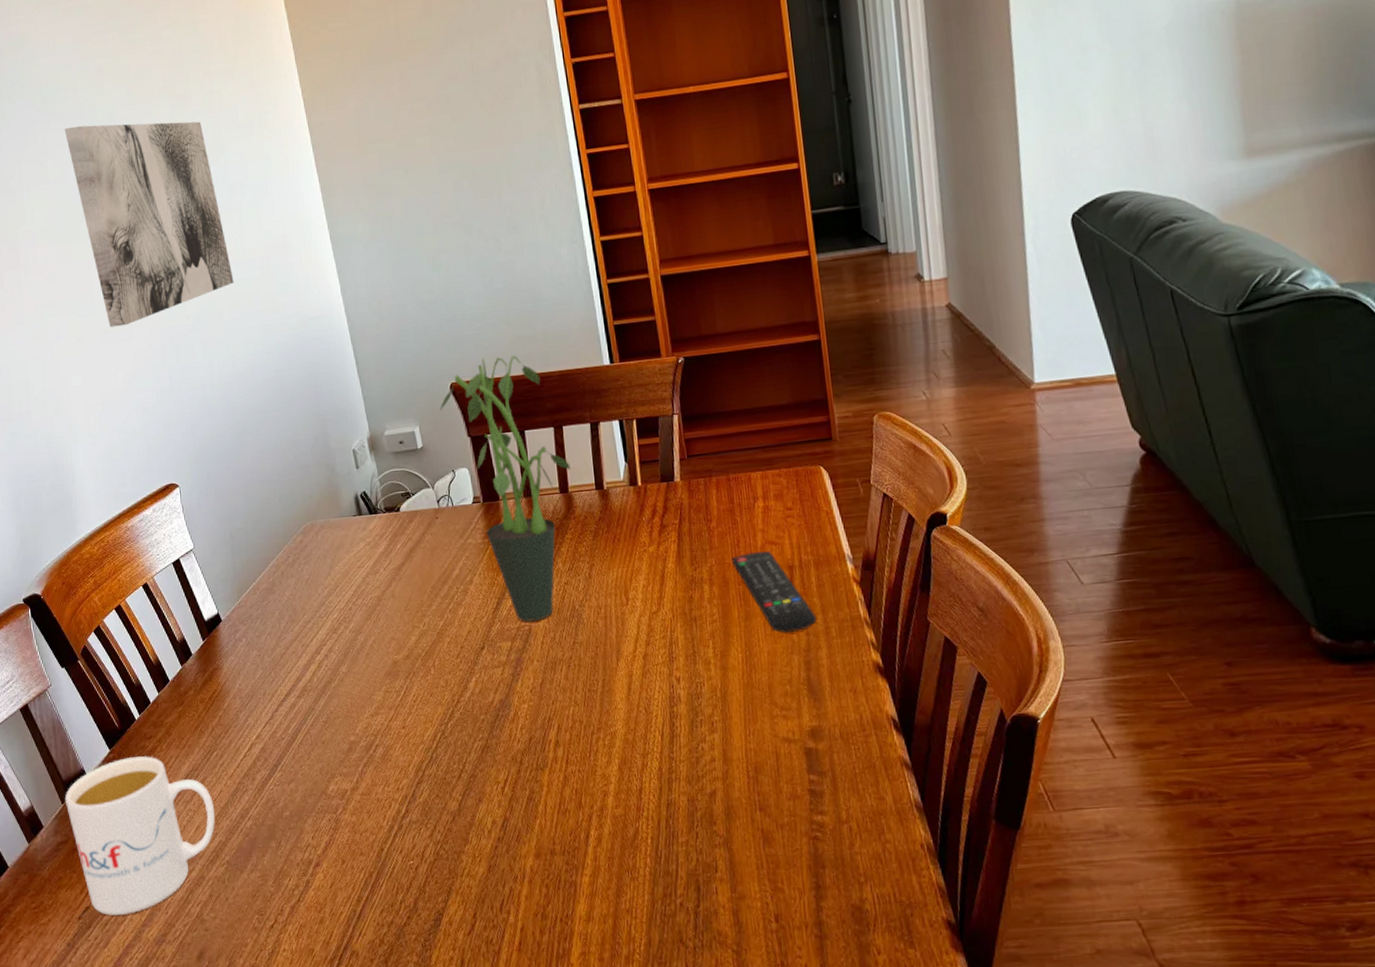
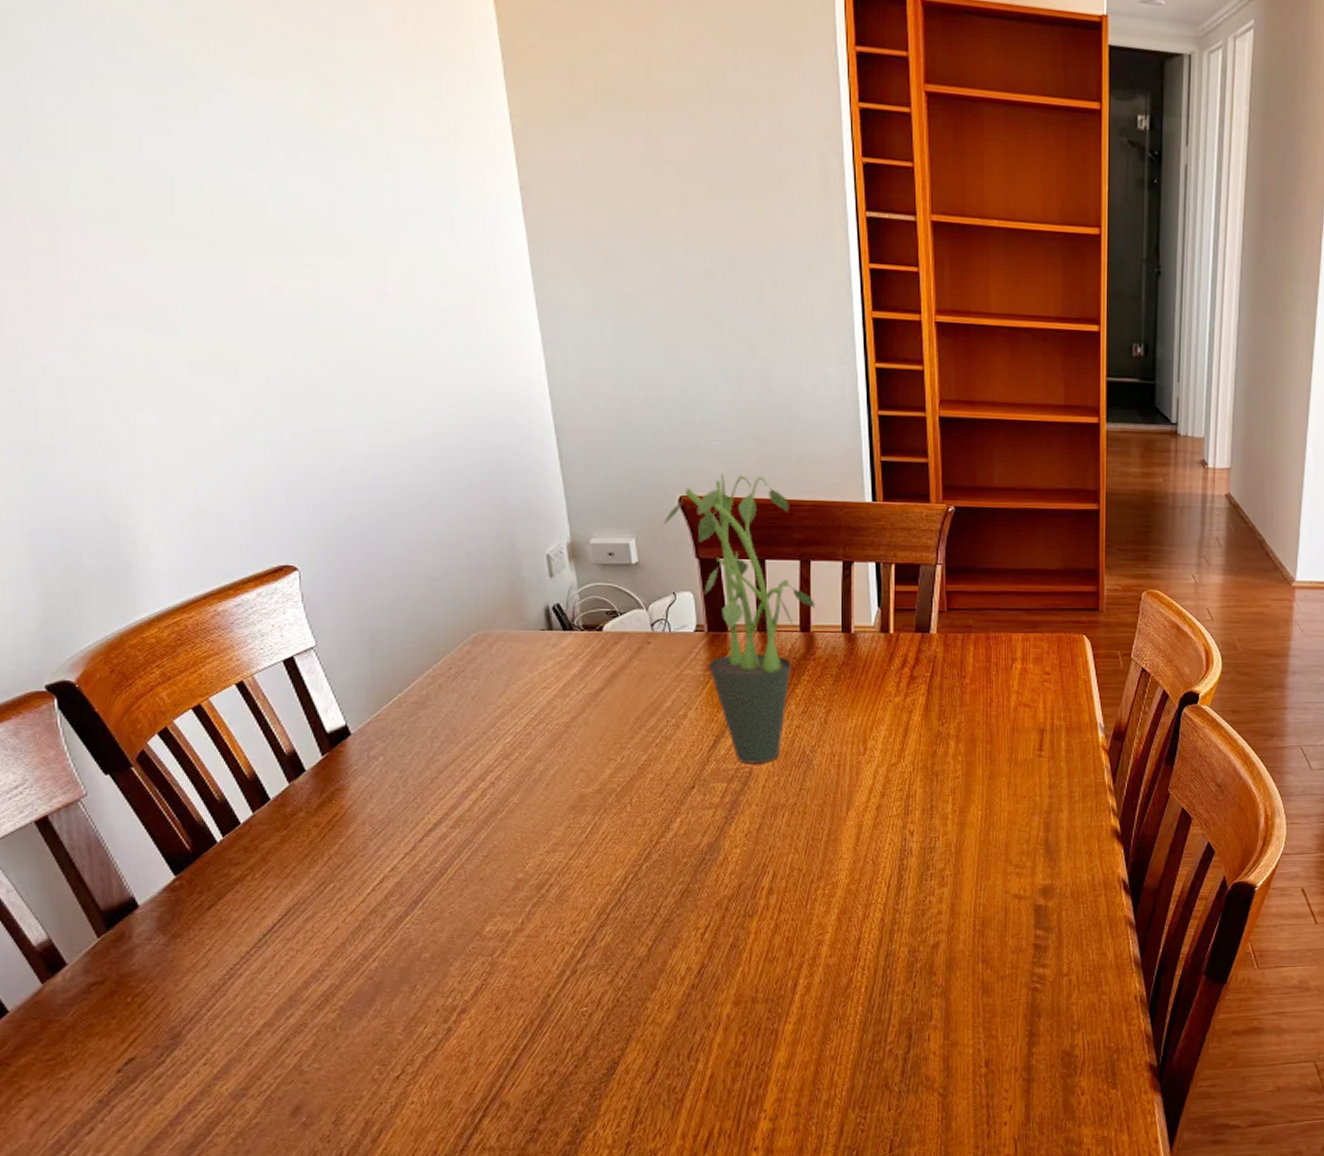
wall art: present [64,121,234,328] -> none [140,83,396,360]
mug: present [64,756,215,915] -> none [102,885,327,1068]
remote control: present [732,551,817,633] -> none [982,713,1061,795]

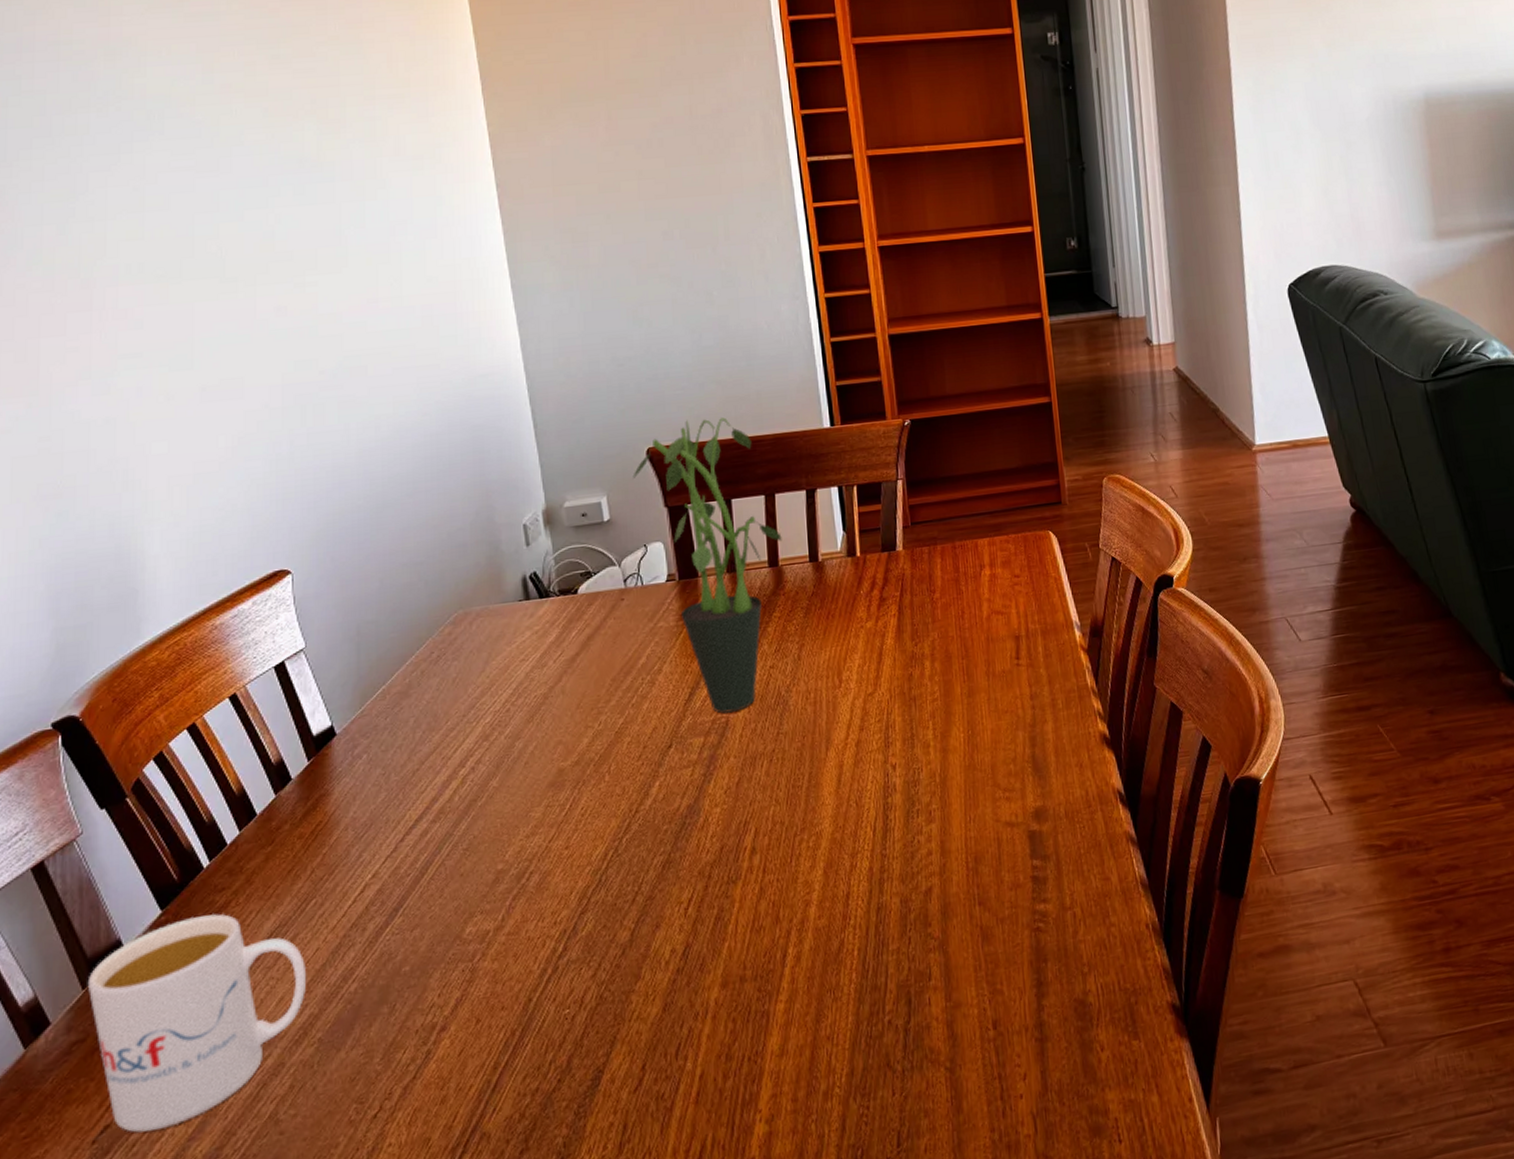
mug: none [102,885,327,1068] -> present [87,914,307,1133]

